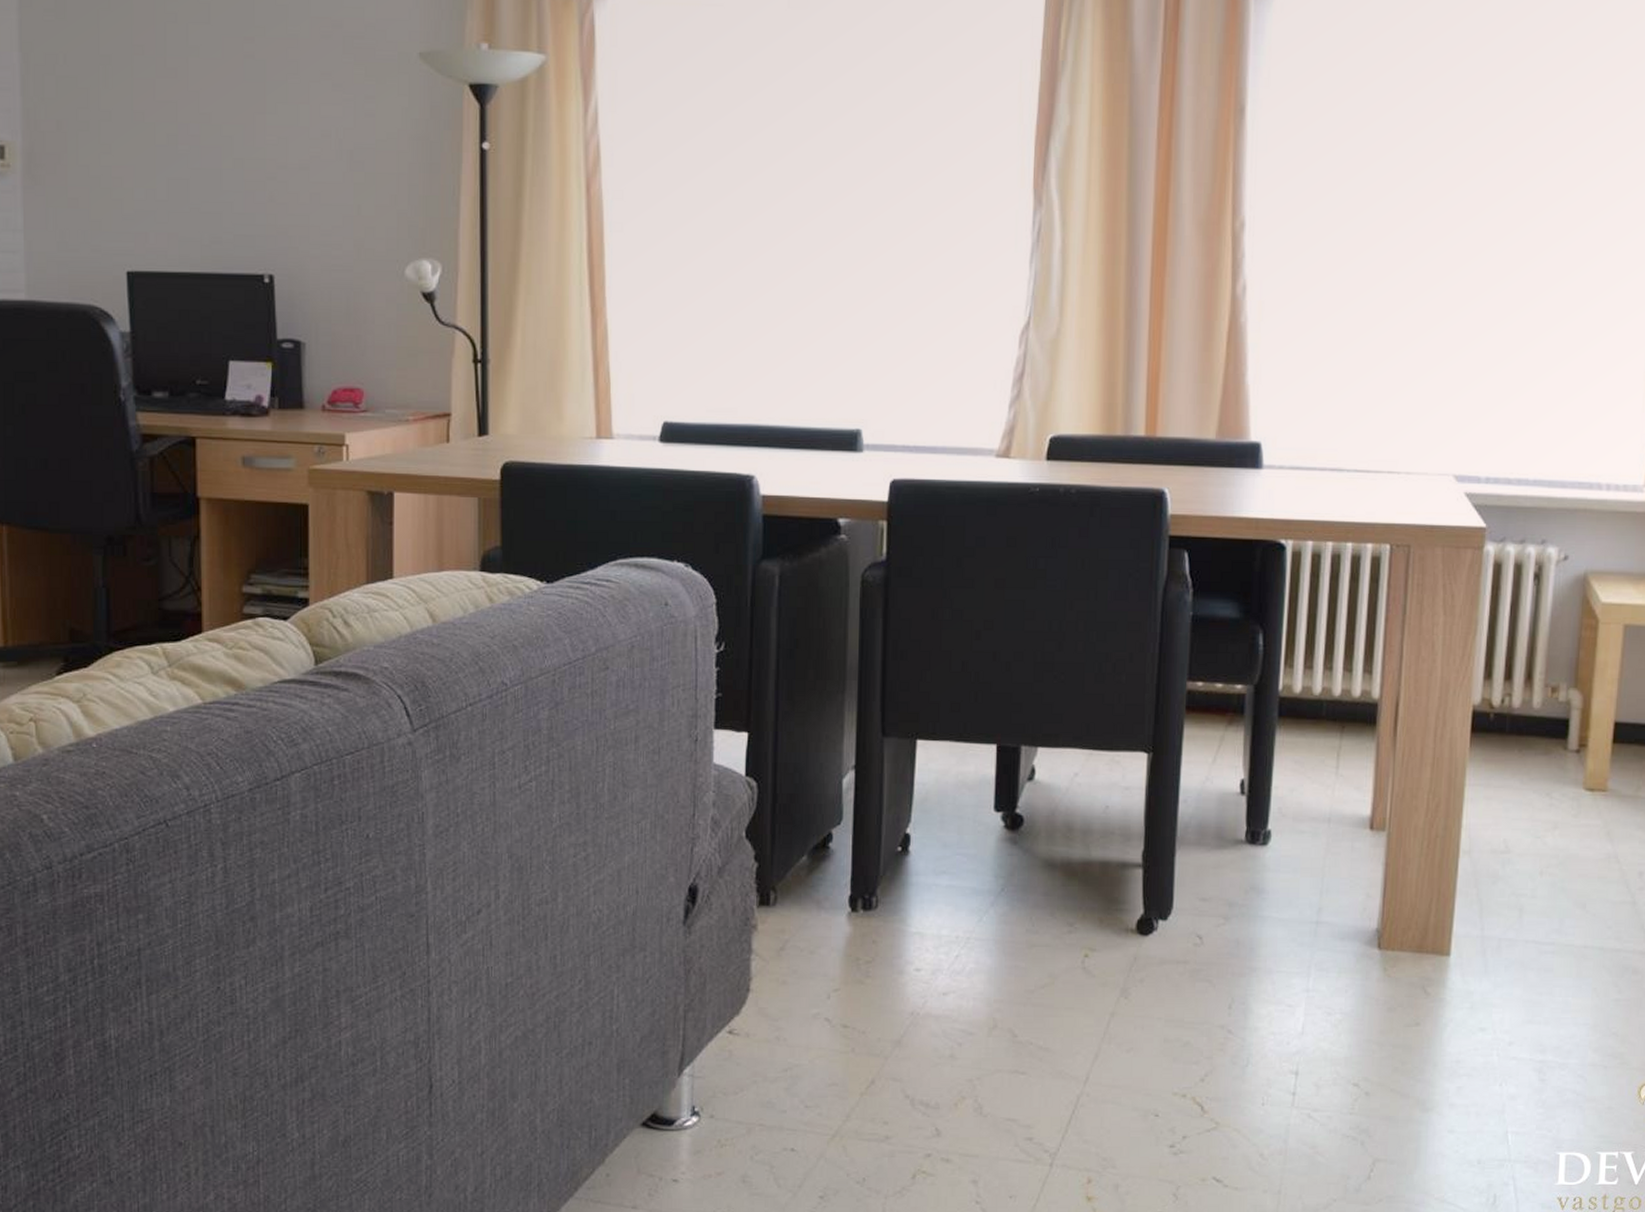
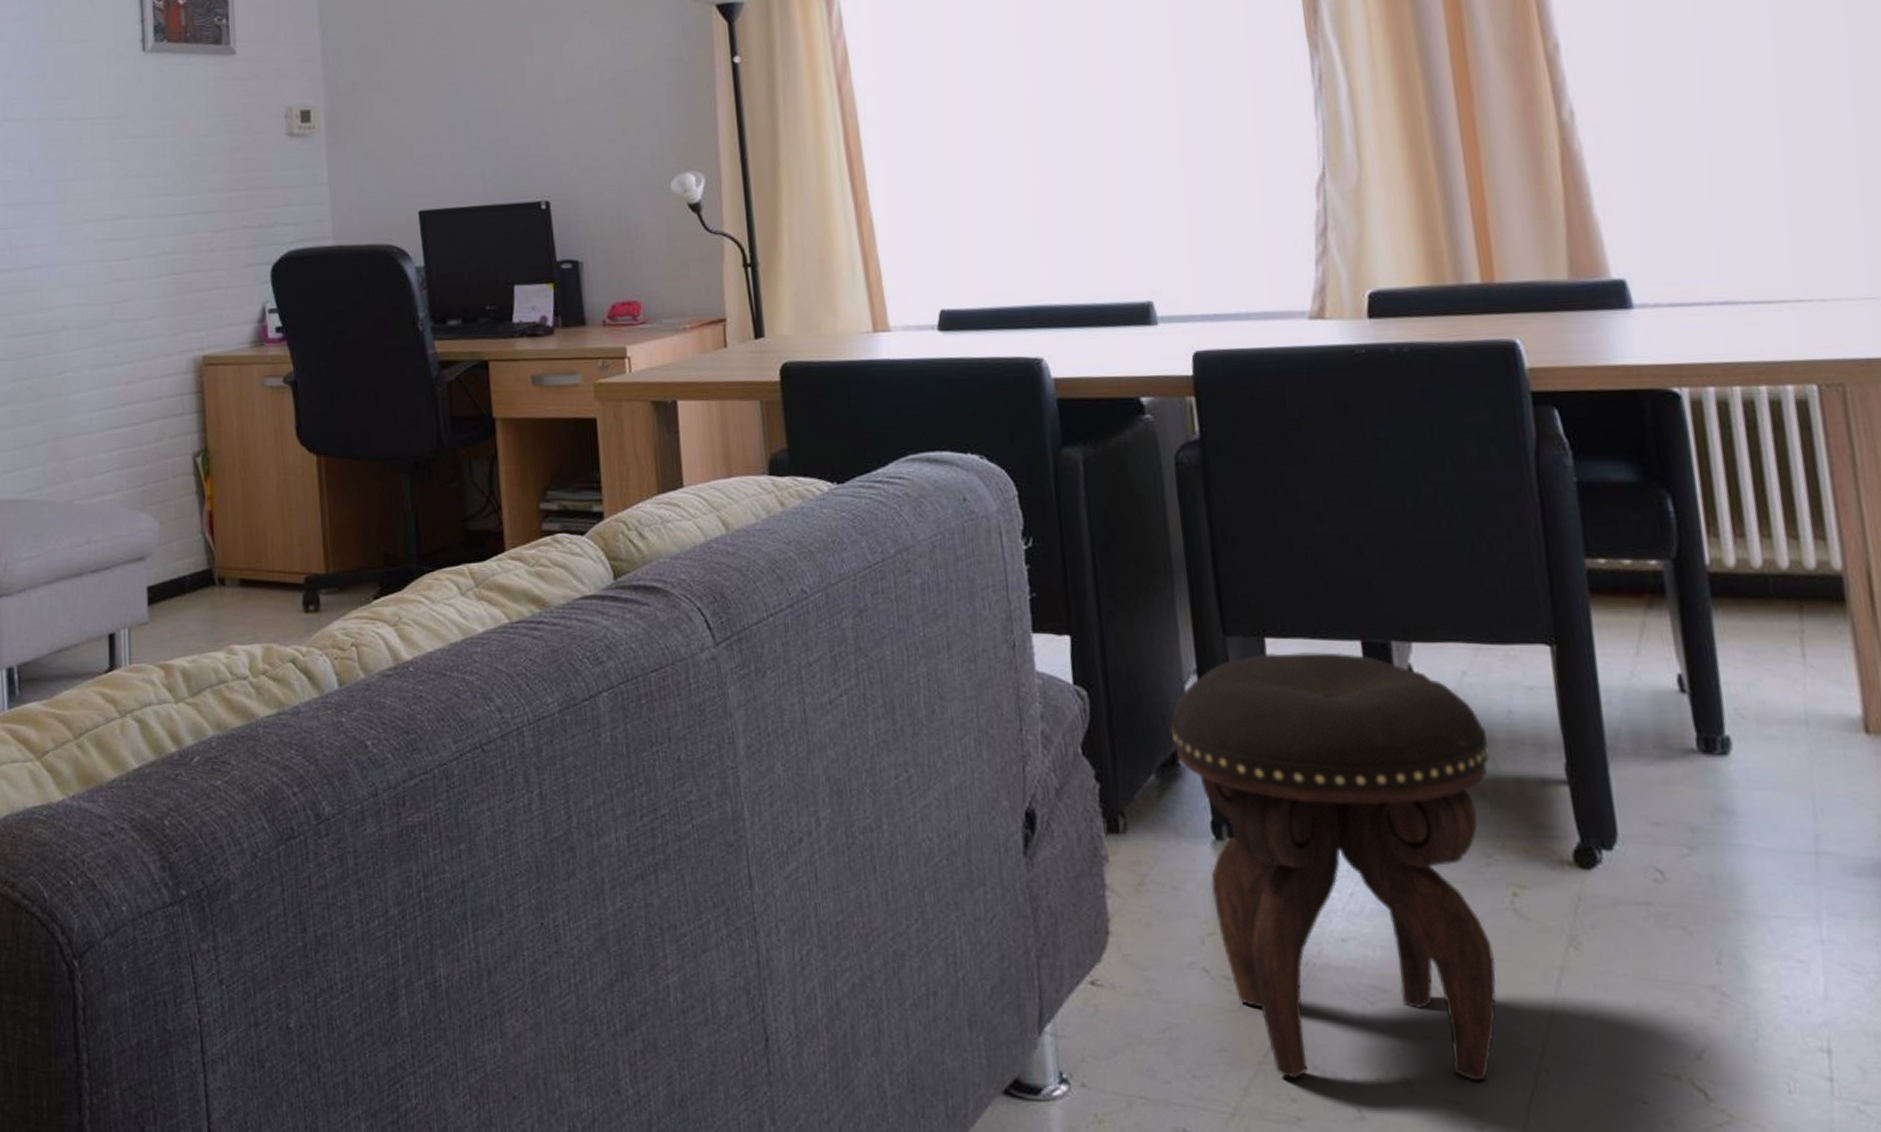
footstool: none [825,753,1086,1106] -> present [1169,652,1497,1082]

